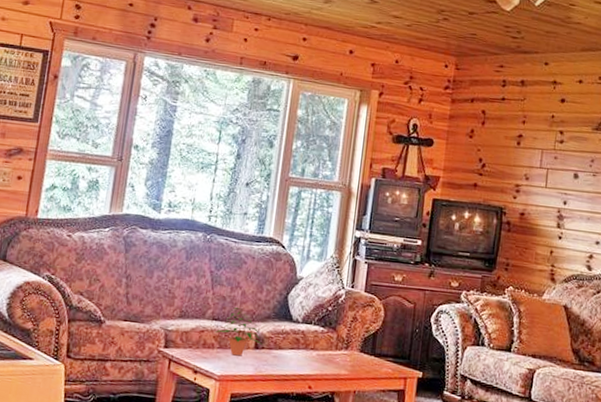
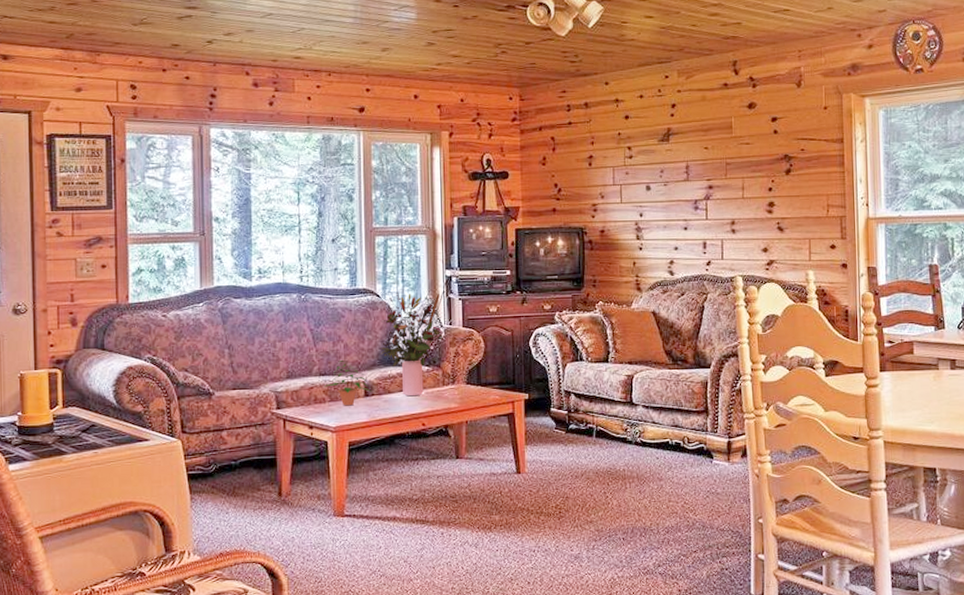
bouquet: none [277,246,346,357] -> present [381,293,443,397]

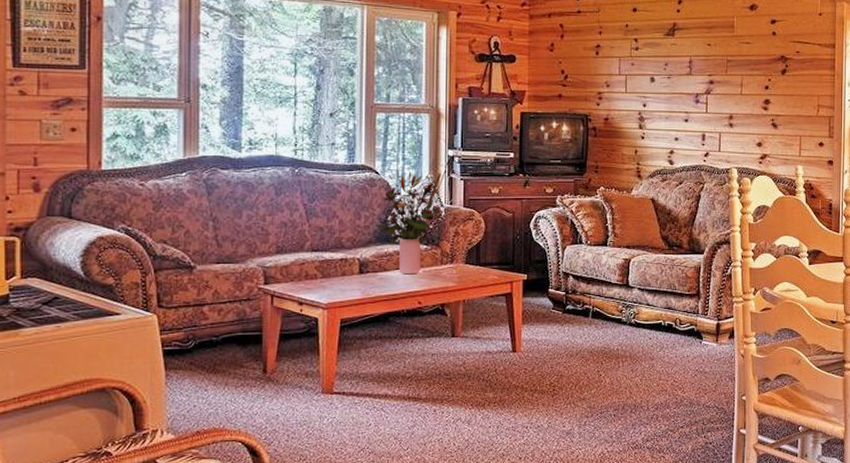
potted plant: present [324,361,372,406] -> none [316,237,367,283]

